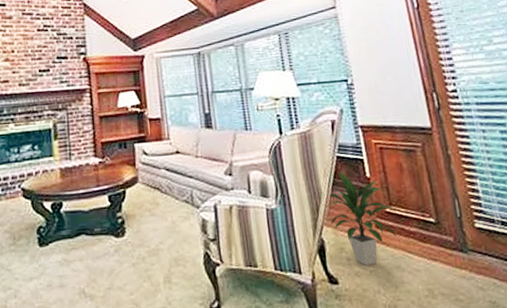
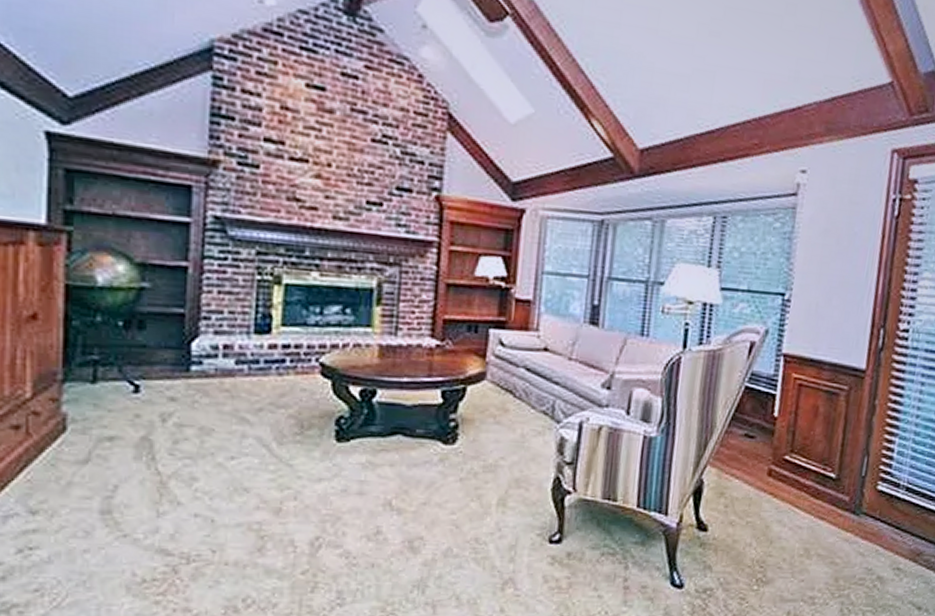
indoor plant: present [328,171,396,266] -> none [717,404,791,516]

